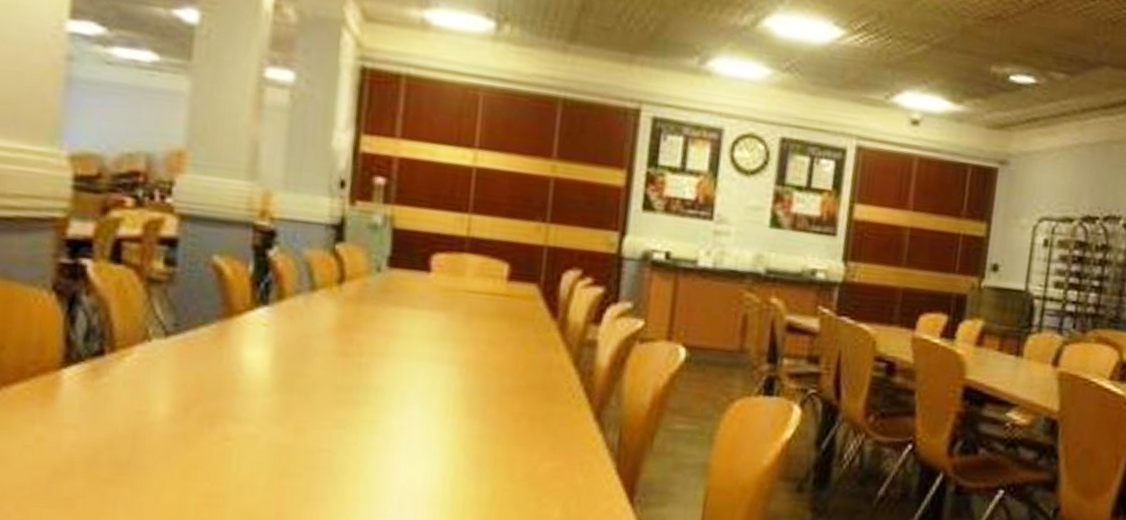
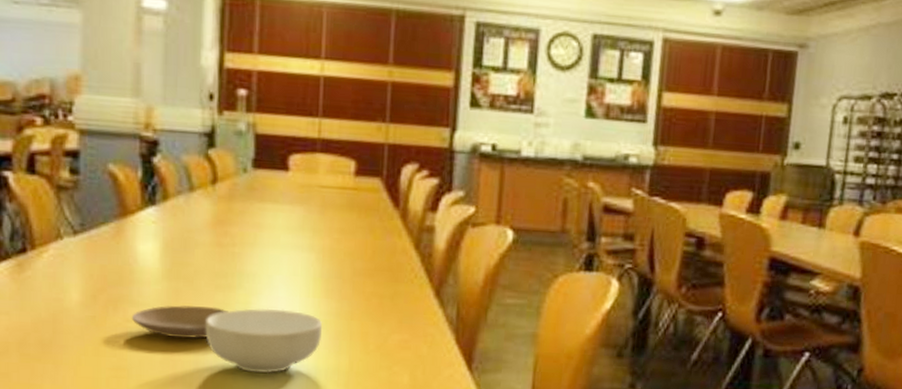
plate: none [230,422,351,462] -> present [131,305,229,339]
cereal bowl: none [321,428,463,504] -> present [205,308,323,374]

